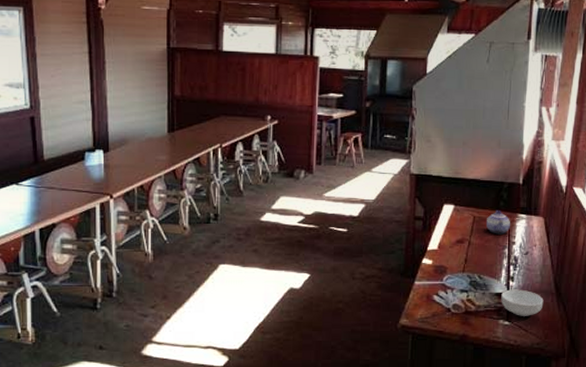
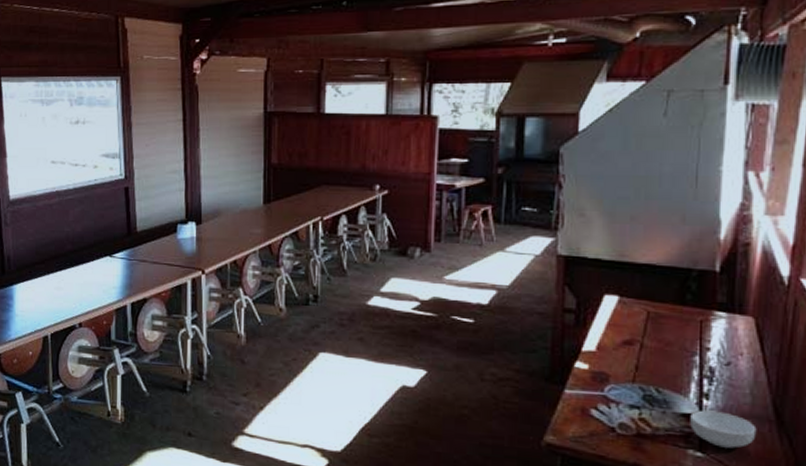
teapot: present [485,211,510,235] -> none [665,305,702,337]

